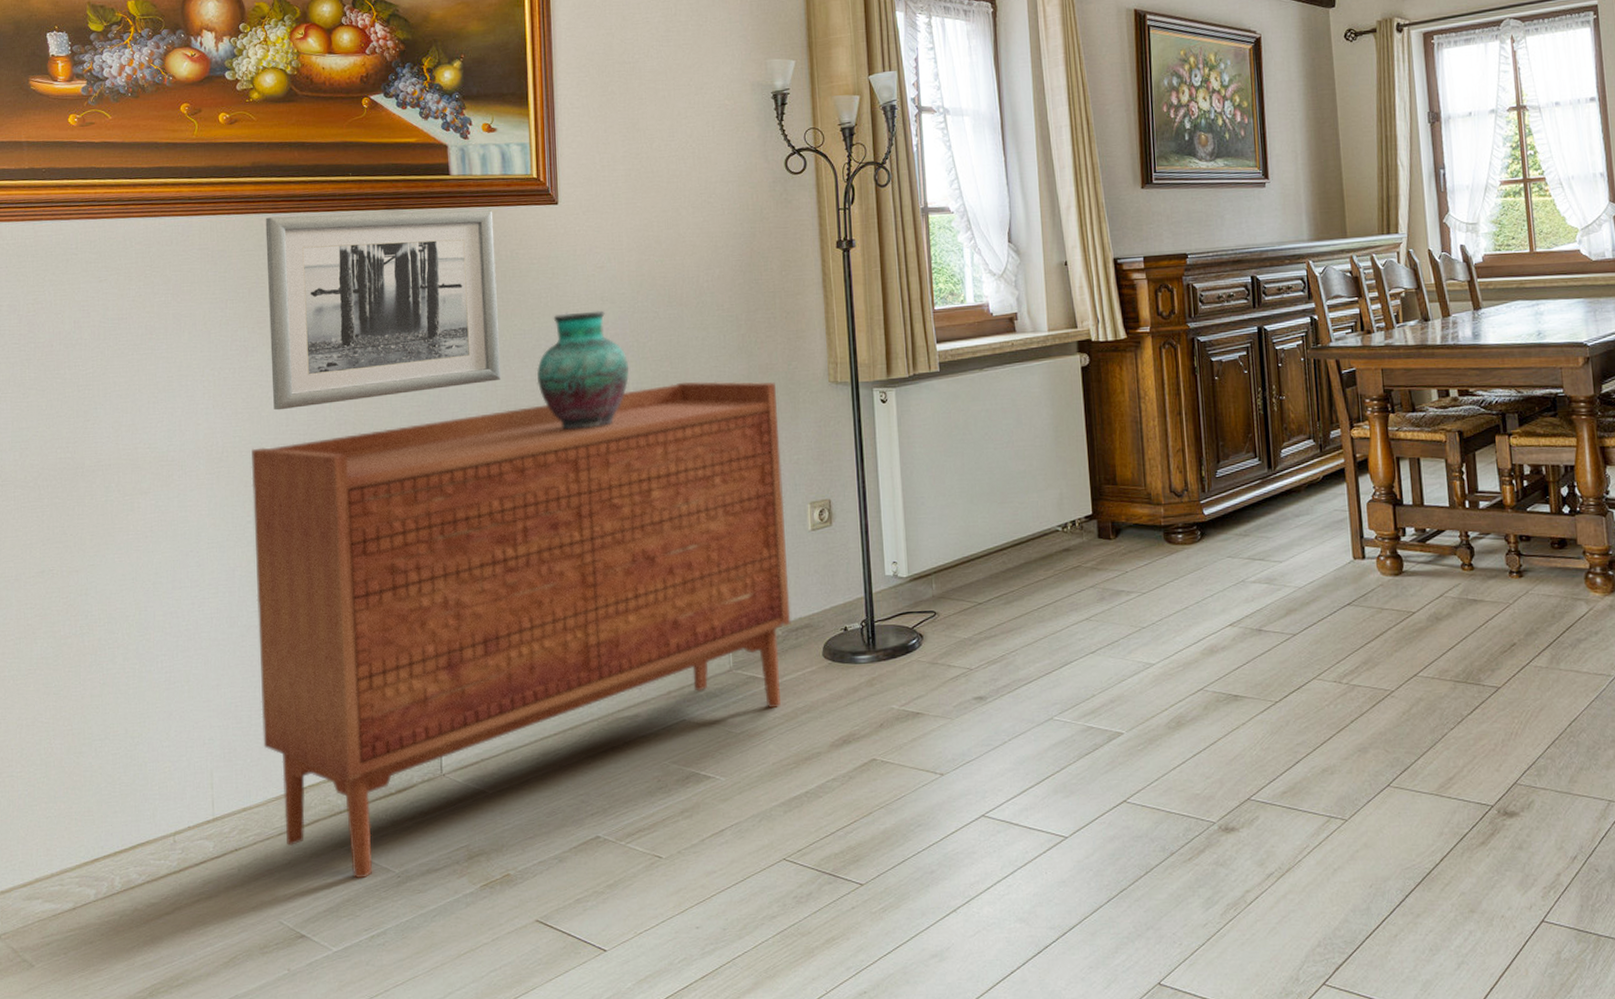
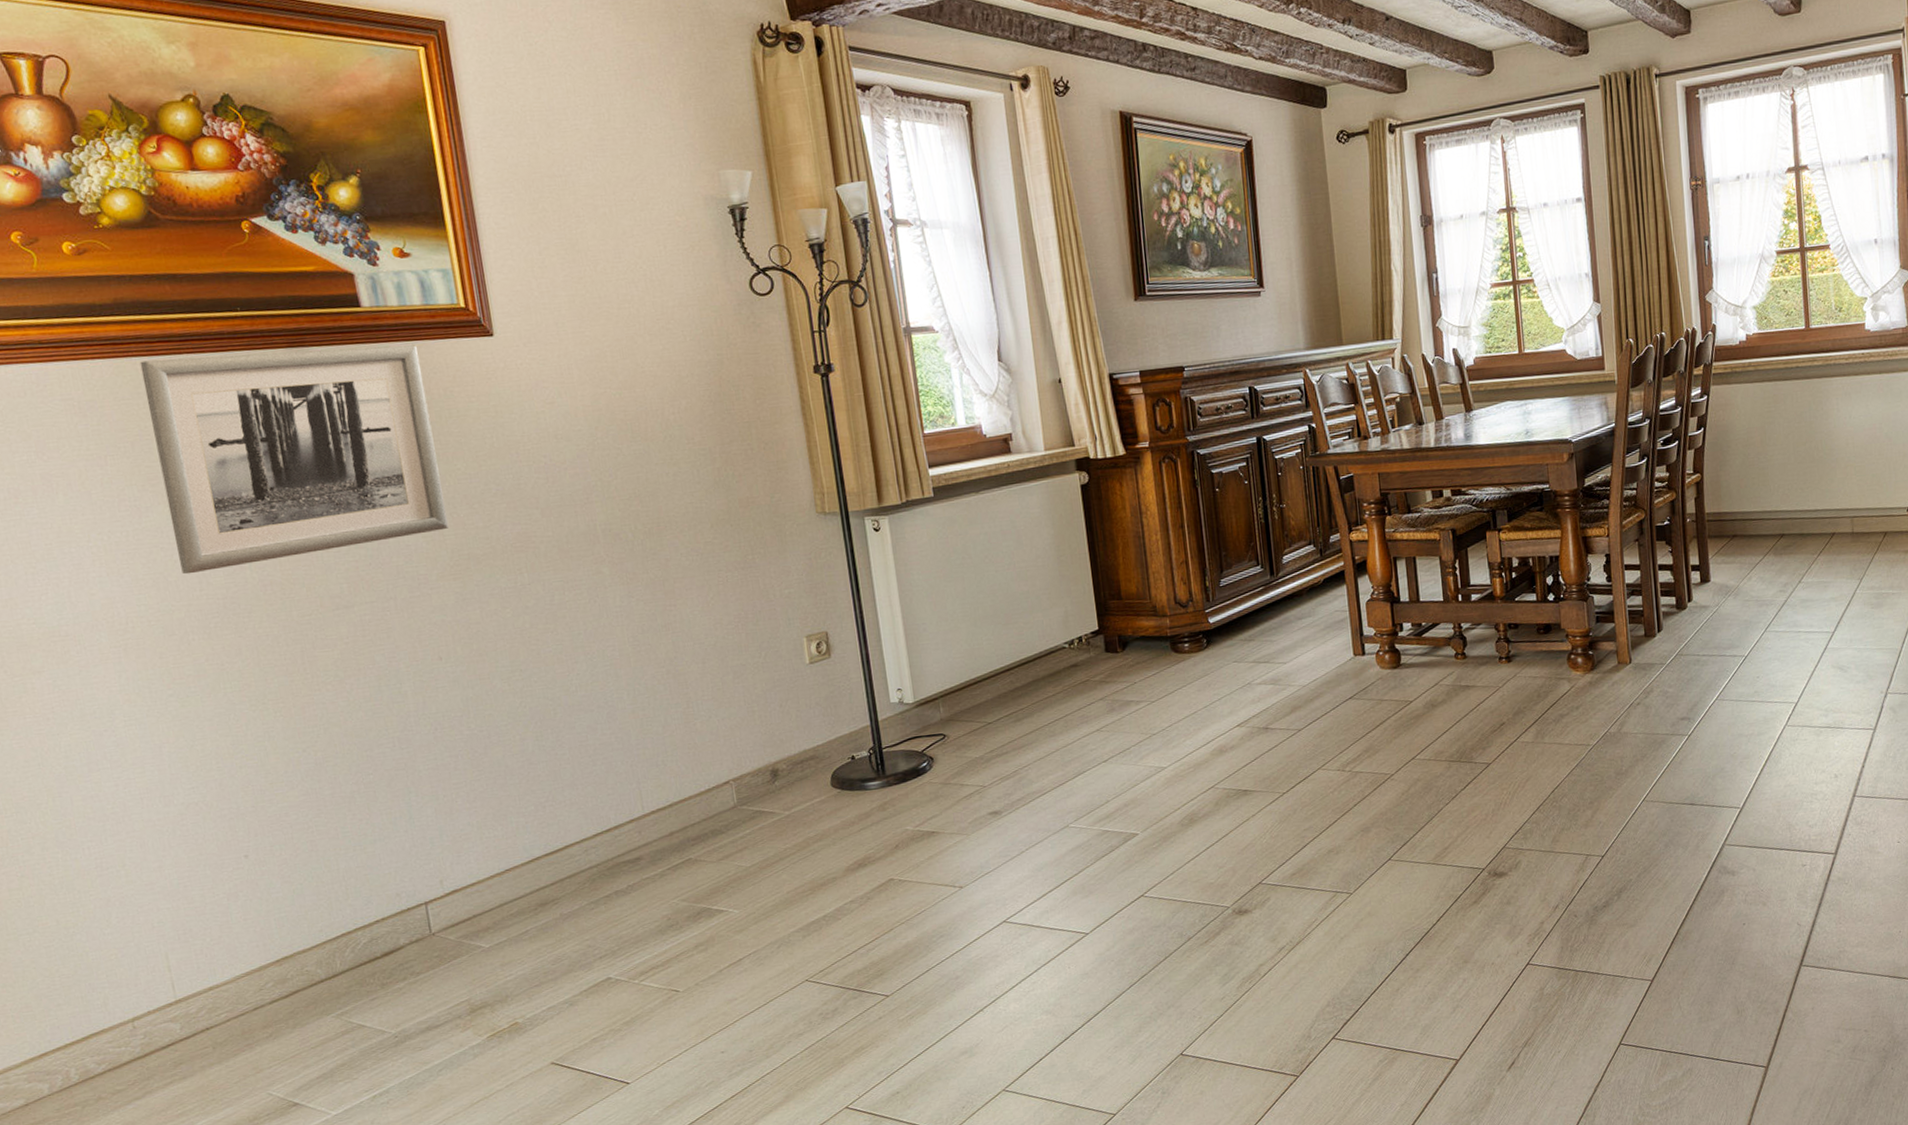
sideboard: present [251,381,791,879] -> none [162,515,795,1044]
vase: present [537,310,629,431] -> none [489,449,595,578]

